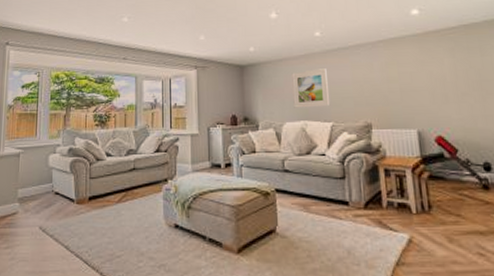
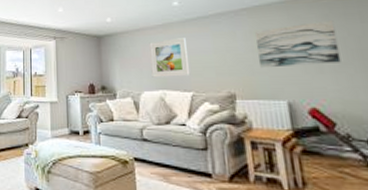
wall art: none [389,54,464,99] -> present [254,21,341,69]

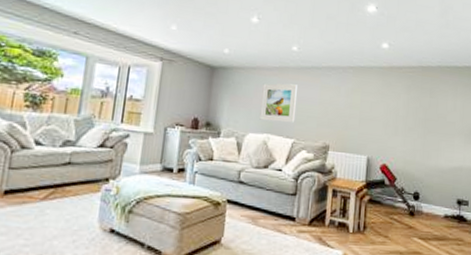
wall art: present [254,21,341,69] -> none [353,89,413,129]

